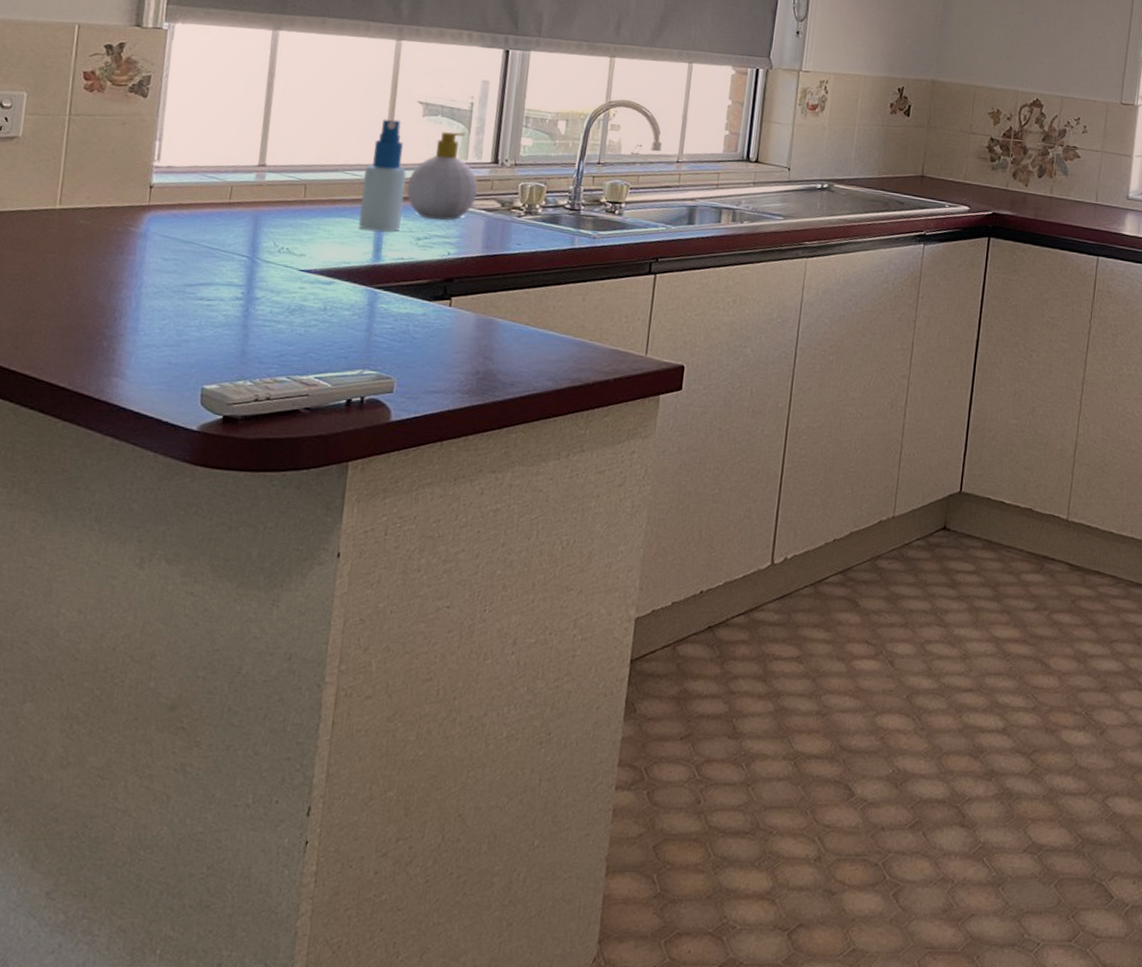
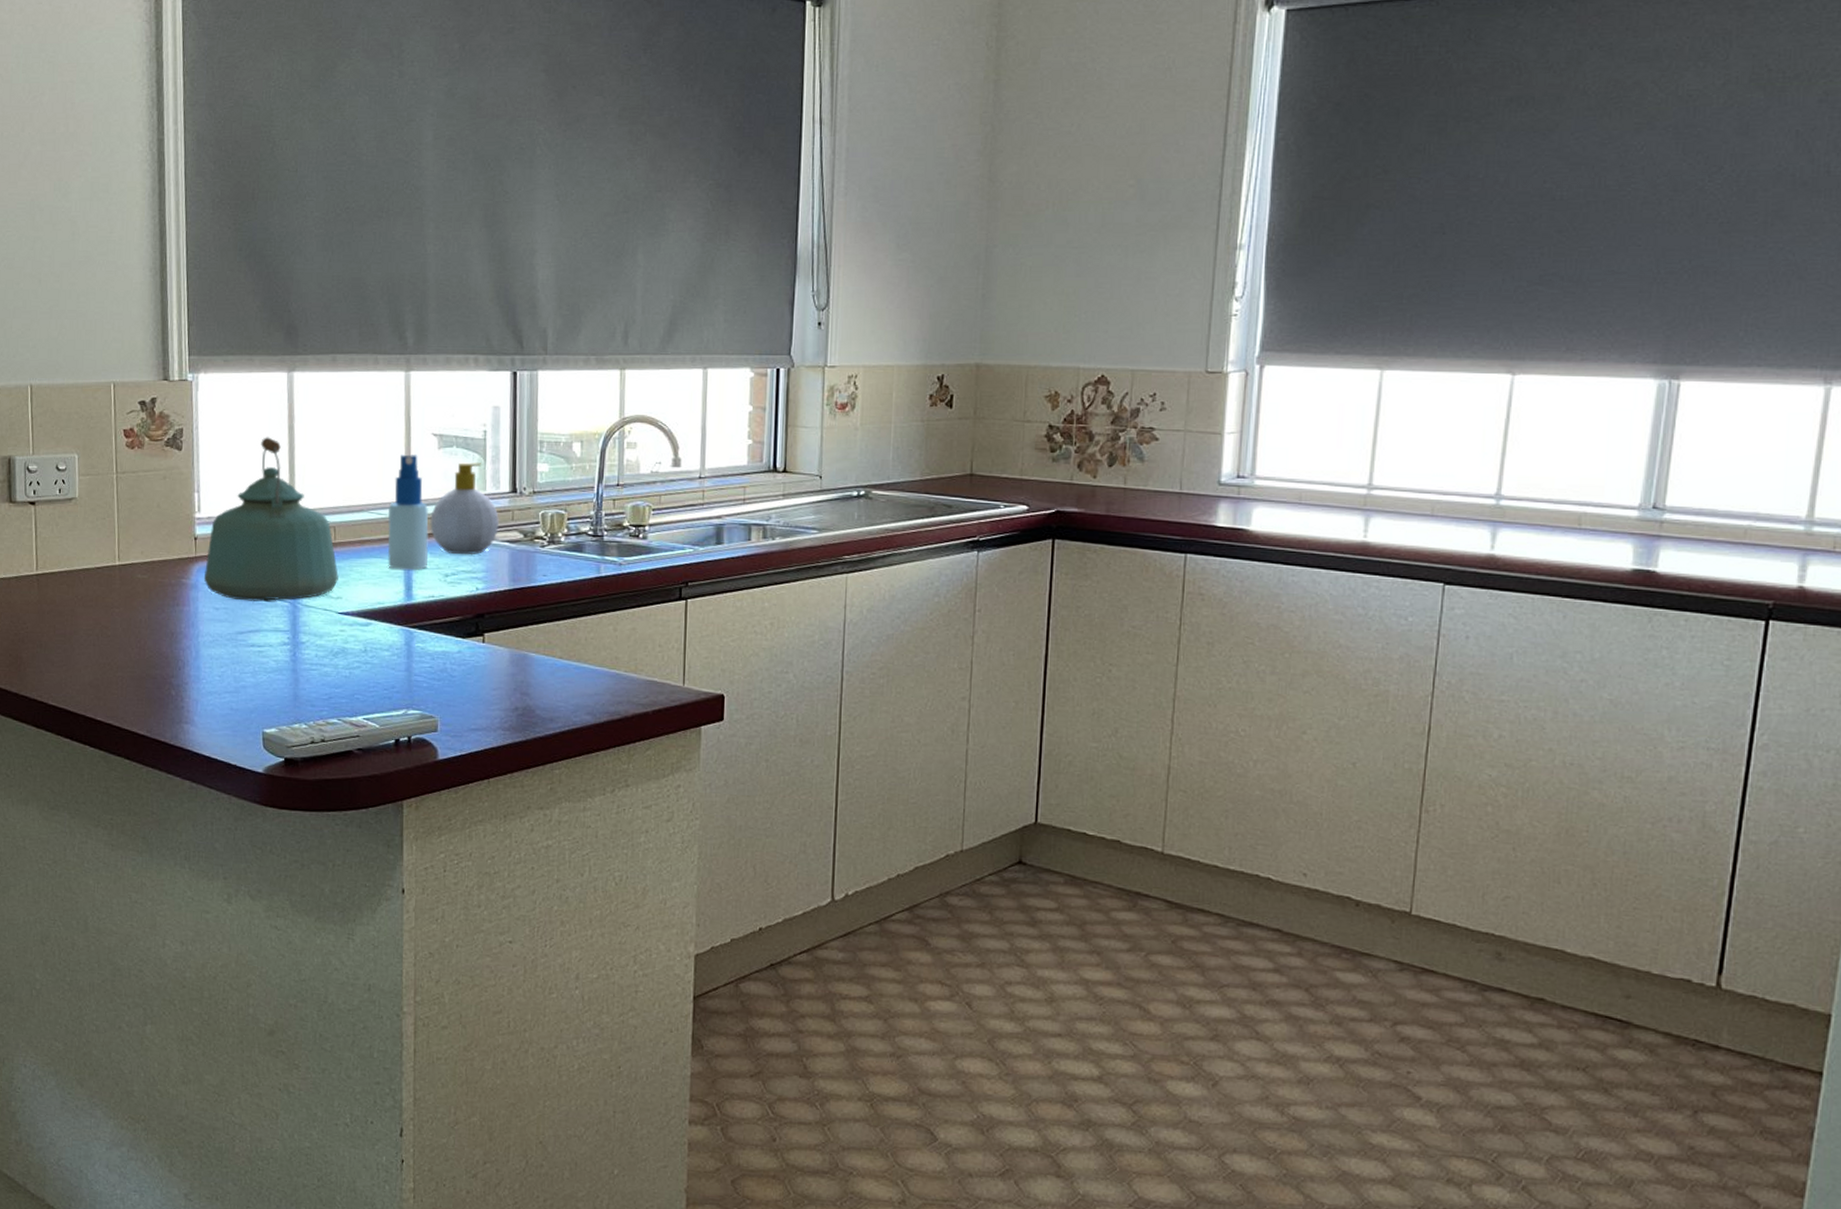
kettle: none [154,91,305,256] -> present [203,437,339,602]

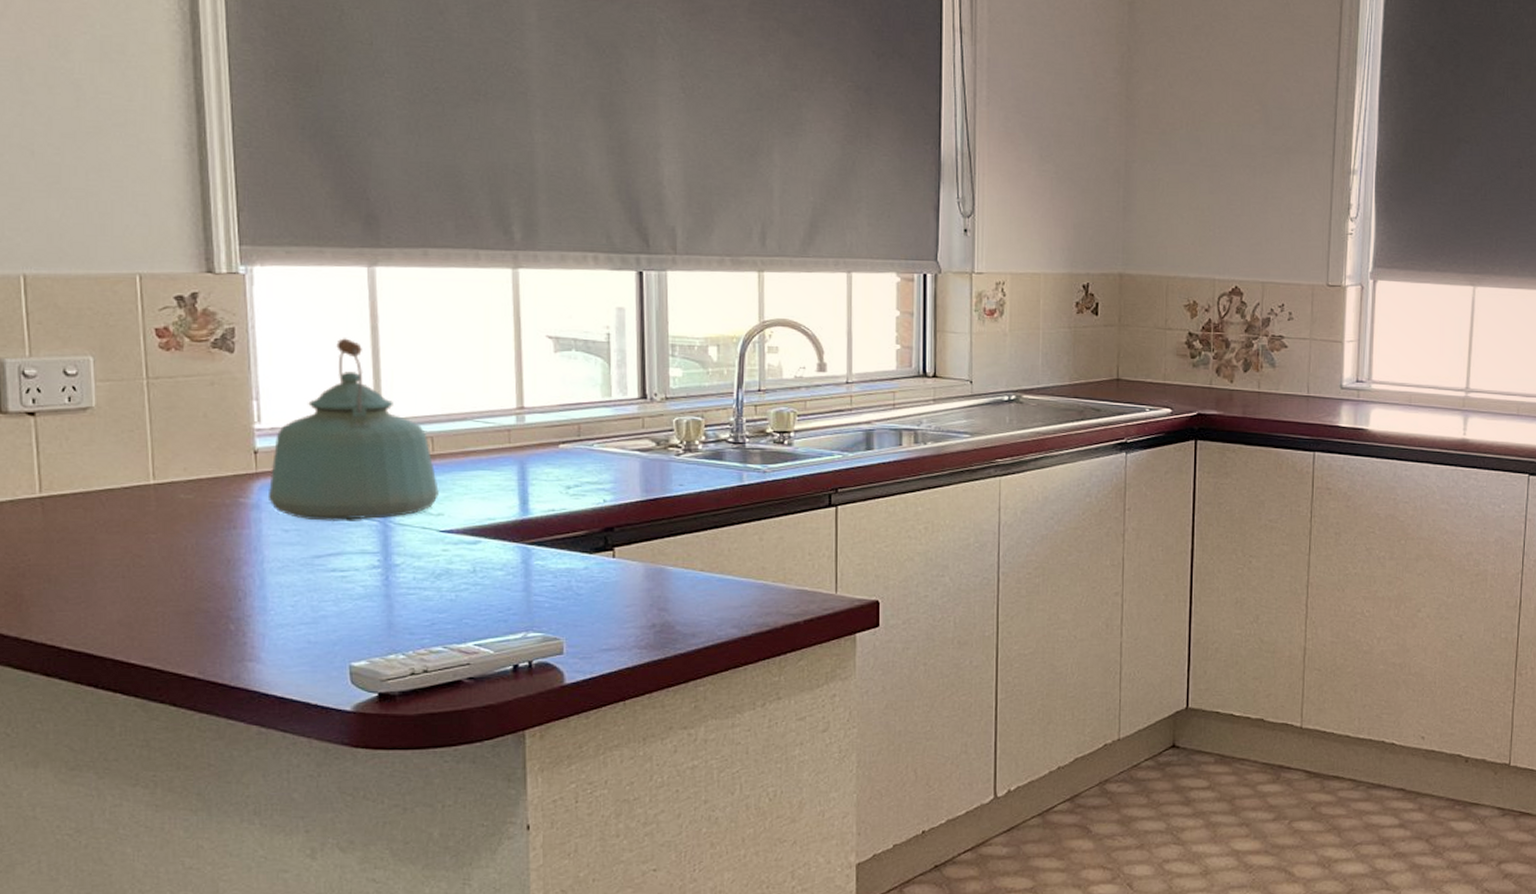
spray bottle: present [387,454,429,570] -> none [496,358,546,482]
soap bottle: present [430,462,500,555] -> none [547,366,629,466]

